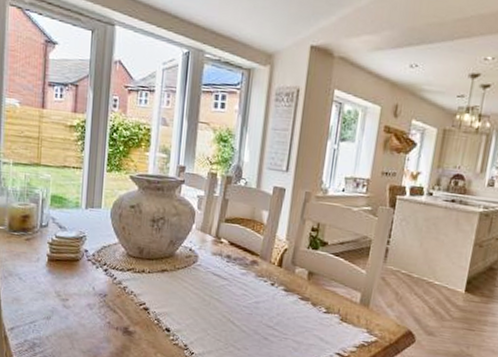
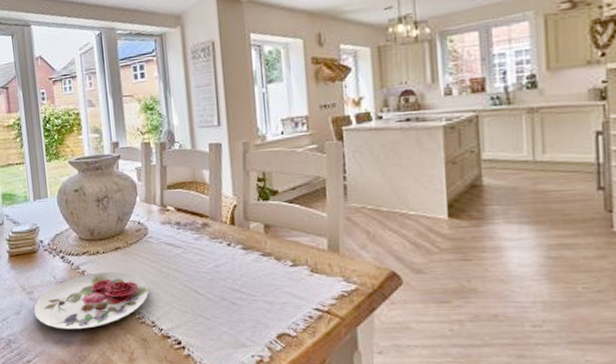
plate: none [66,290,187,343] -> present [34,272,149,330]

